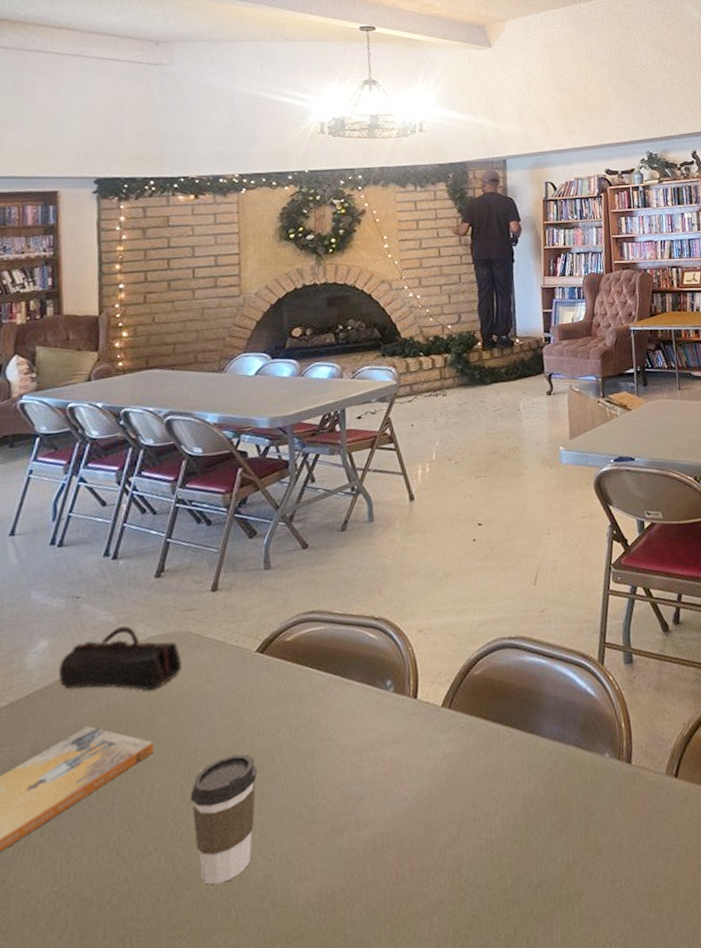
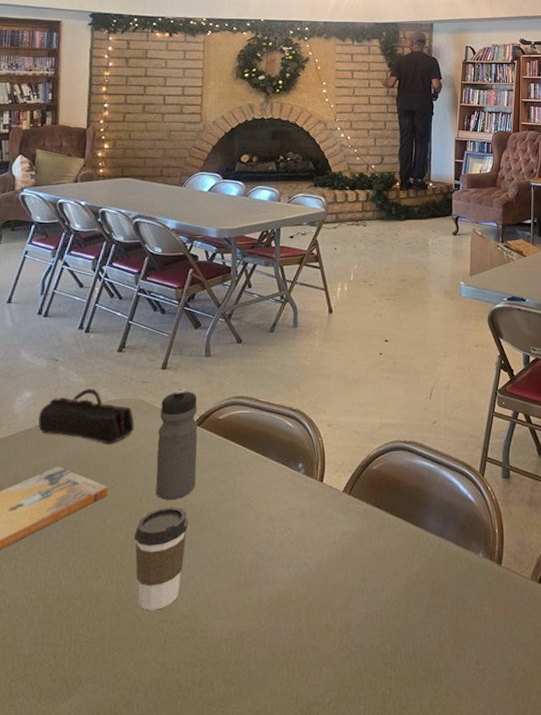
water bottle: none [212,609,263,748] -> present [156,387,198,501]

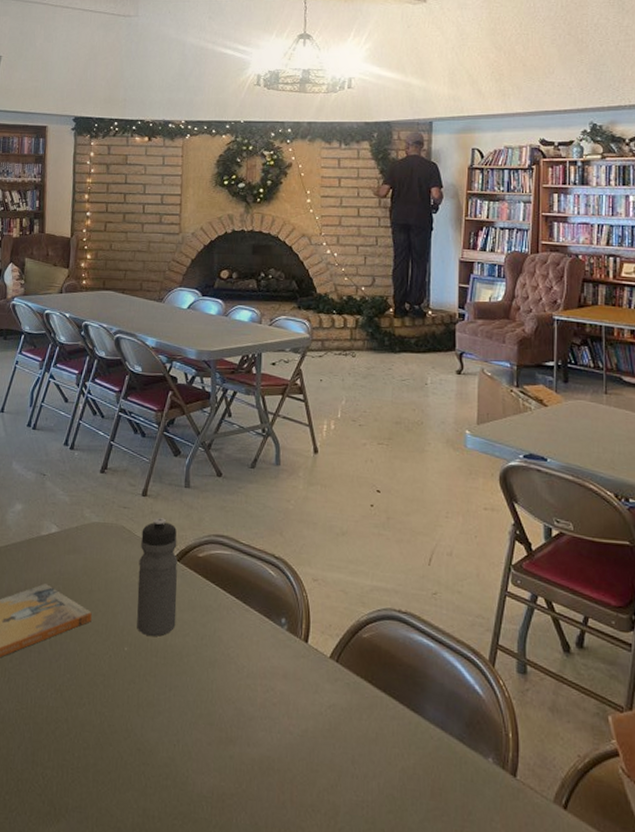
pencil case: present [38,389,135,444] -> none [28,508,116,568]
coffee cup: present [133,507,189,611] -> none [116,643,169,751]

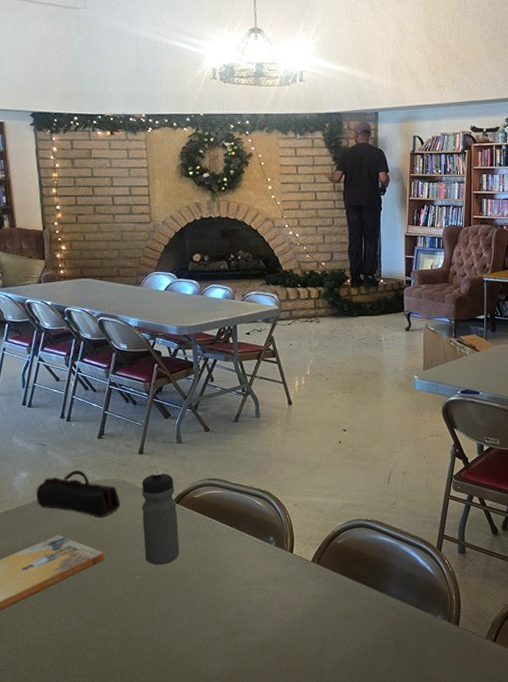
pencil case: none [28,508,116,568] -> present [36,470,120,518]

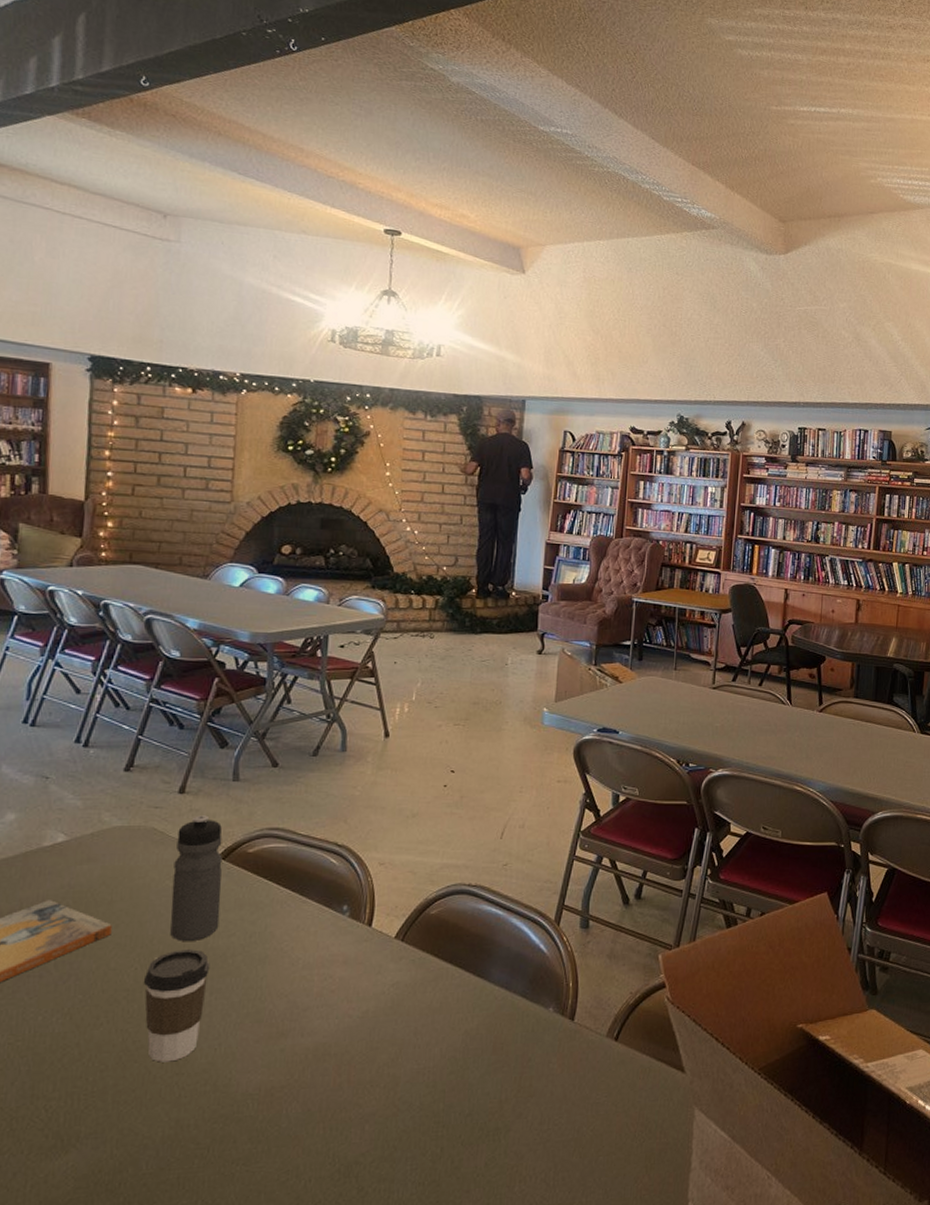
pencil case: present [36,470,120,518] -> none [24,813,145,877]
coffee cup: none [130,570,177,652] -> present [143,949,210,1063]

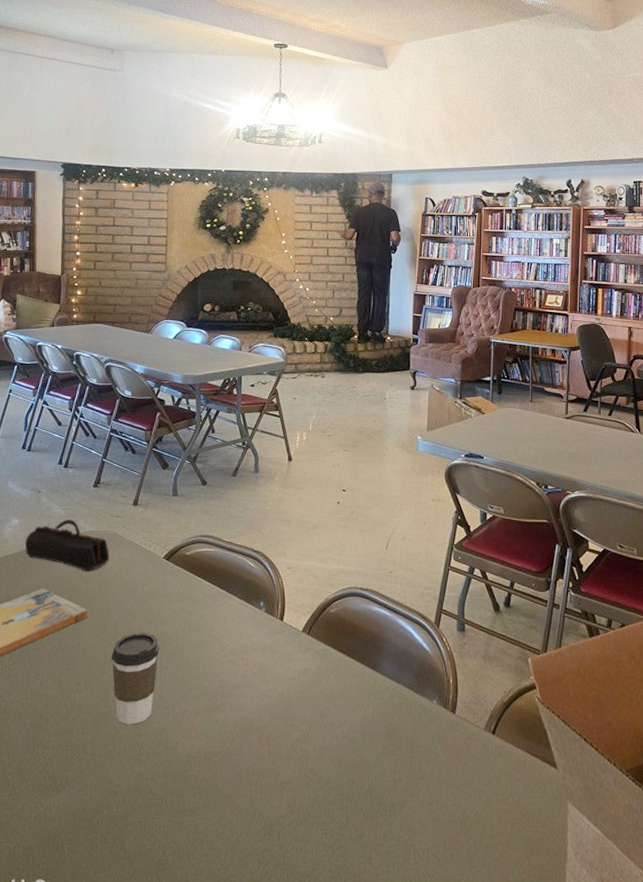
pencil case: none [24,813,145,877] -> present [25,519,110,571]
water bottle: present [170,815,223,942] -> none [130,524,167,627]

